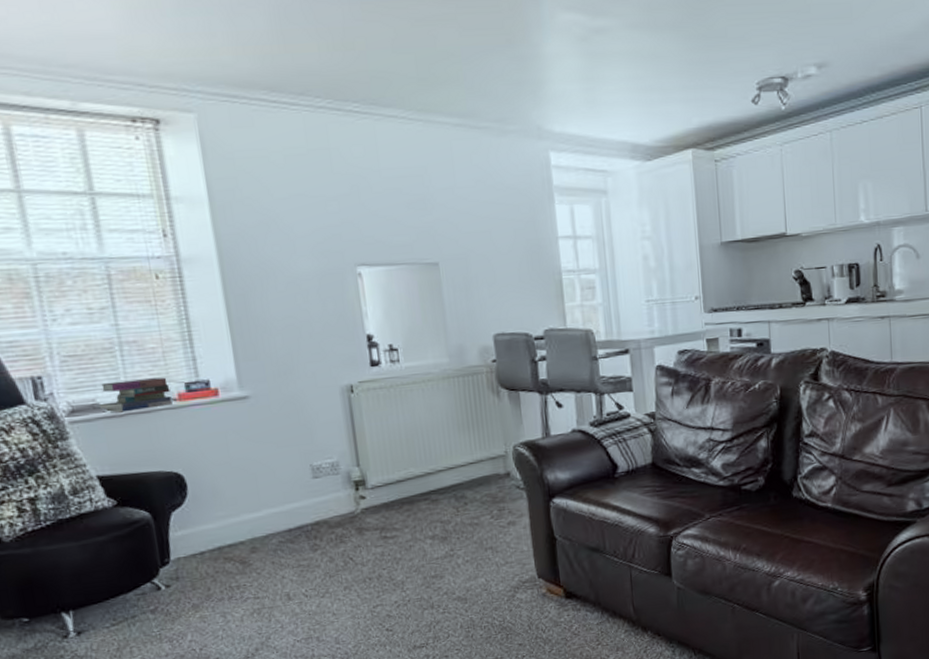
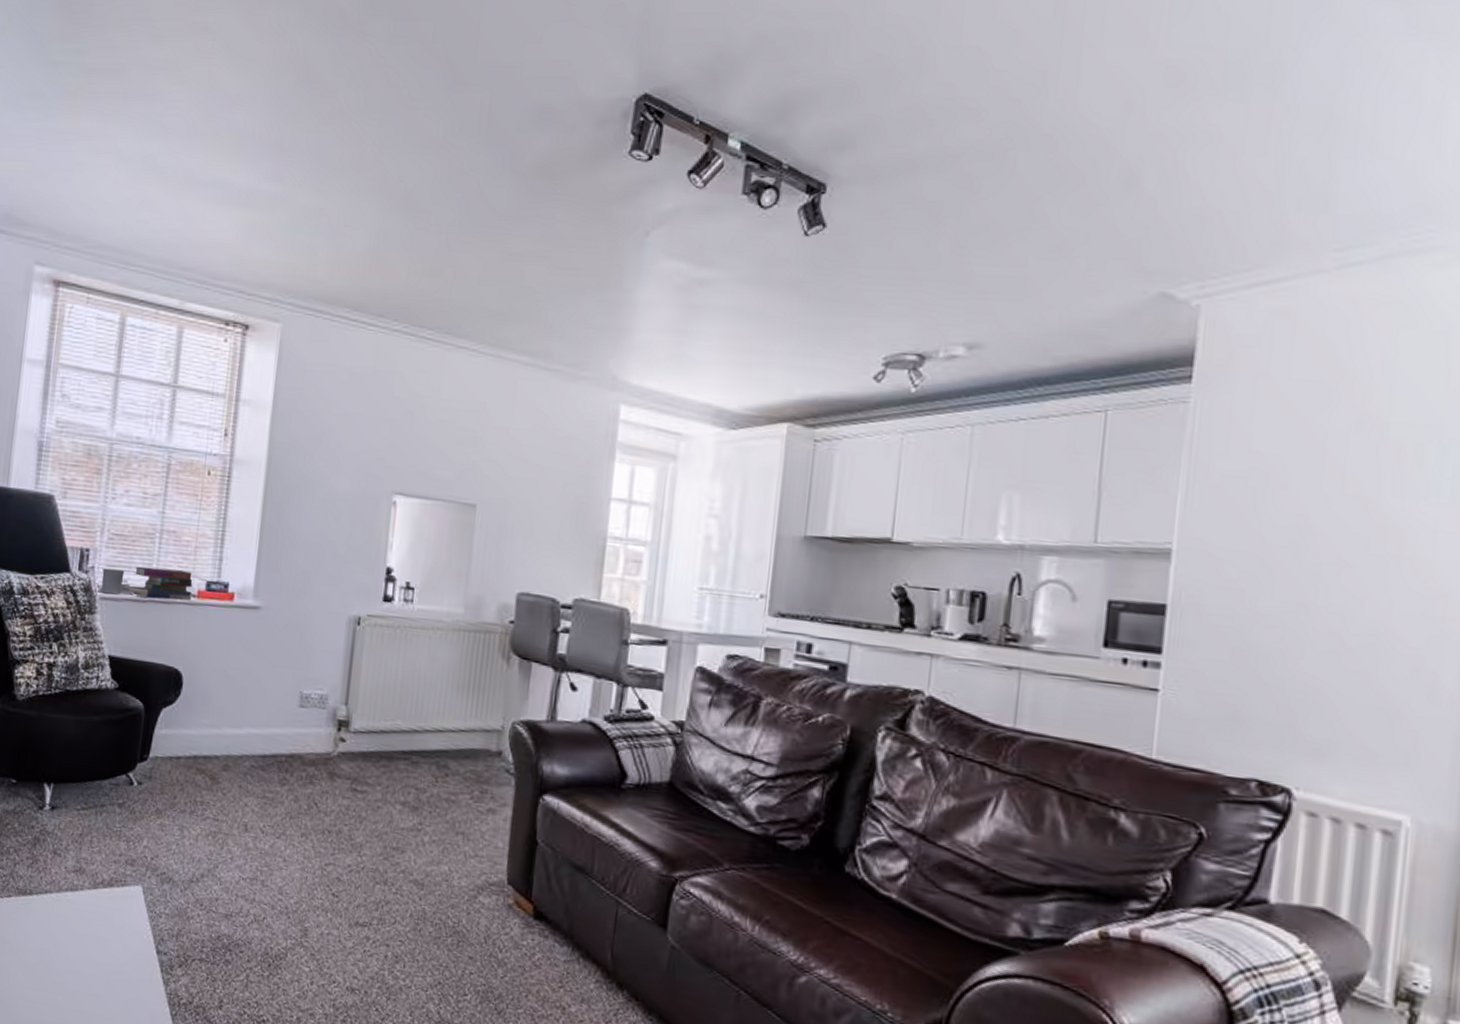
candle holder: none [64,390,92,417] -> present [101,568,125,595]

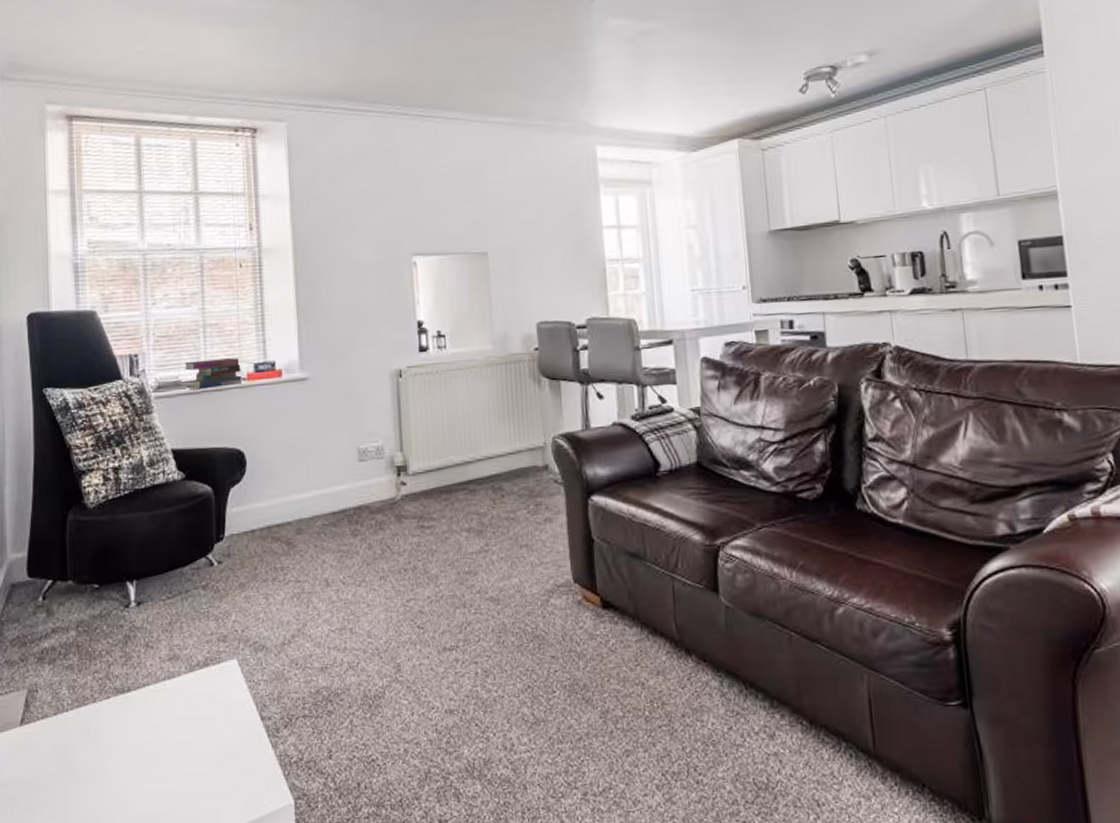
candle holder: present [101,568,125,595] -> none [153,368,175,393]

